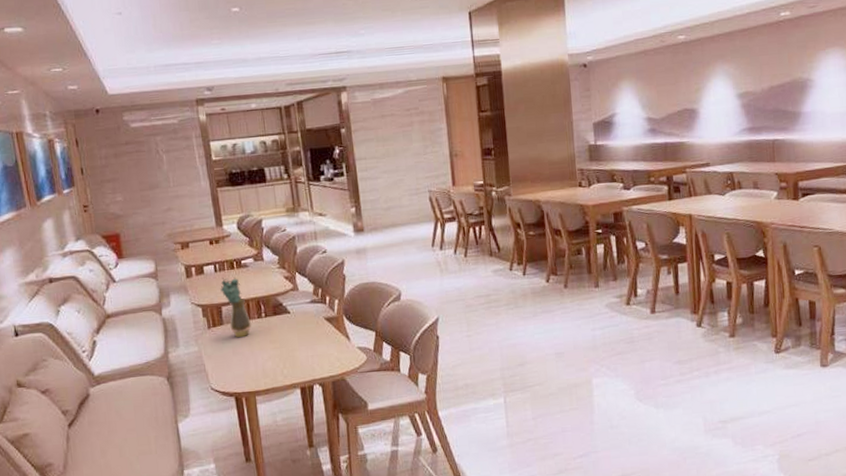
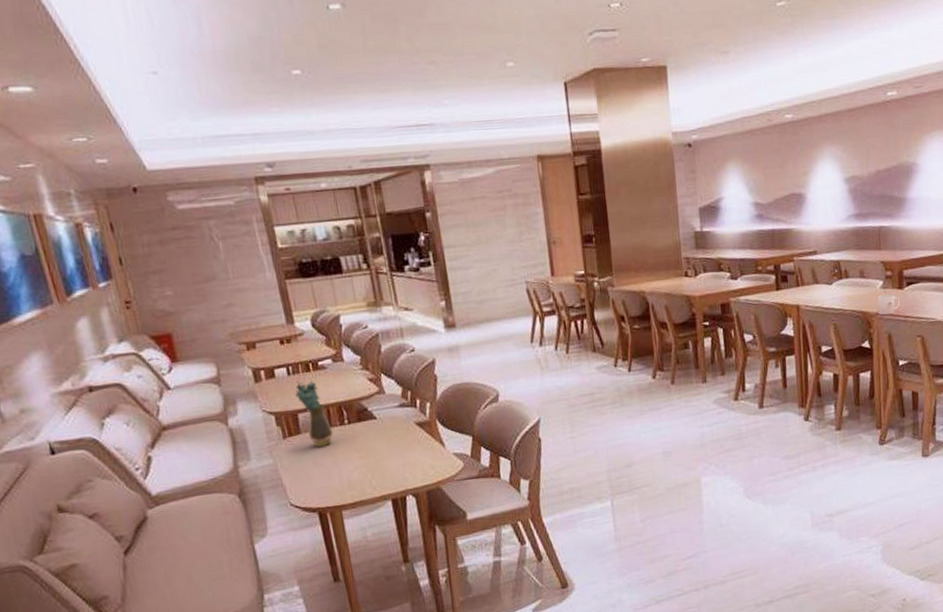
mug: none [771,205,796,226] -> present [877,294,901,316]

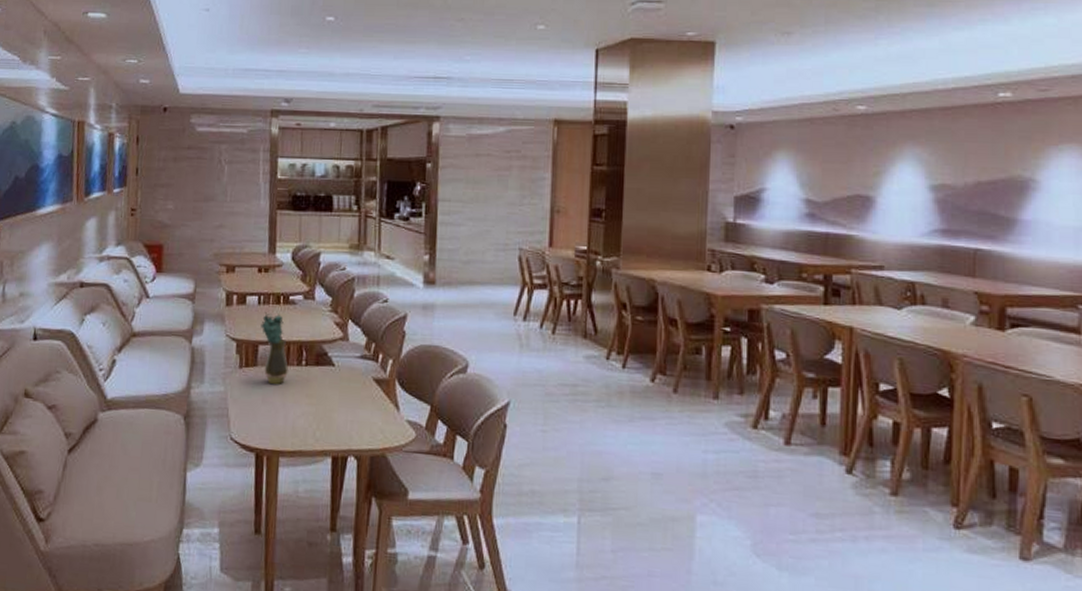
mug: present [877,294,901,316] -> none [964,333,1000,361]

